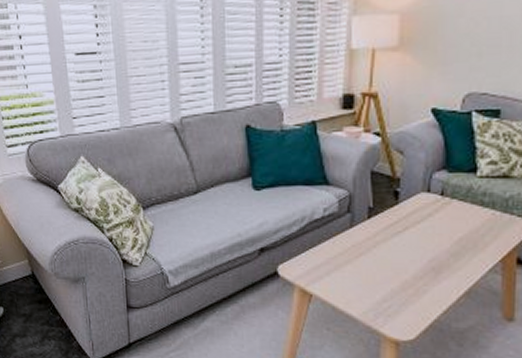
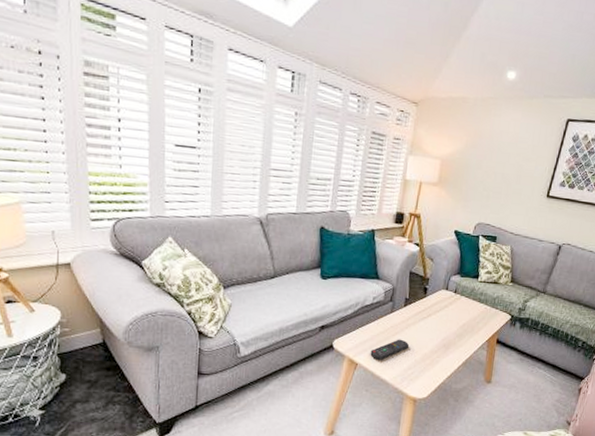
remote control: none [327,262,380,290] -> present [370,339,409,360]

